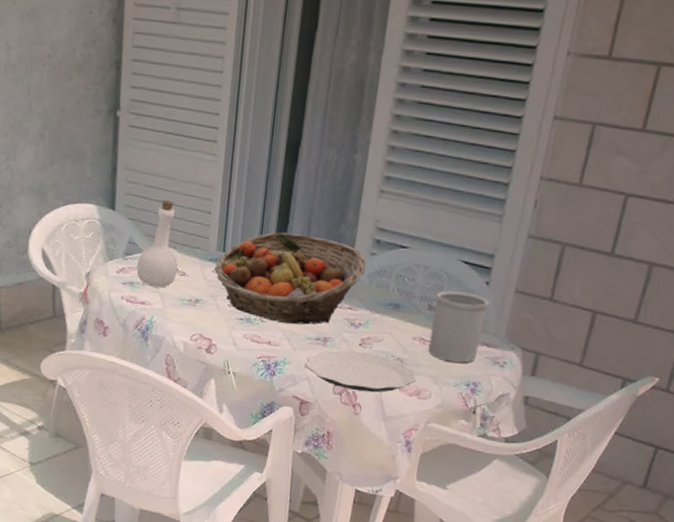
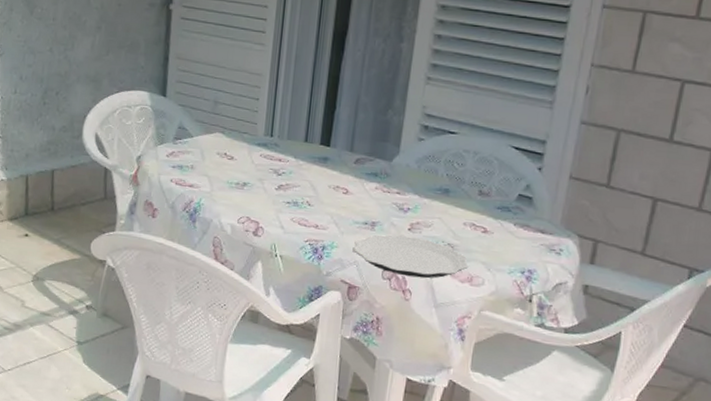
bottle: present [136,200,179,288] -> none [185,87,227,172]
fruit basket: present [214,232,366,325] -> none [262,118,414,209]
utensil holder: present [428,291,490,363] -> none [480,176,543,250]

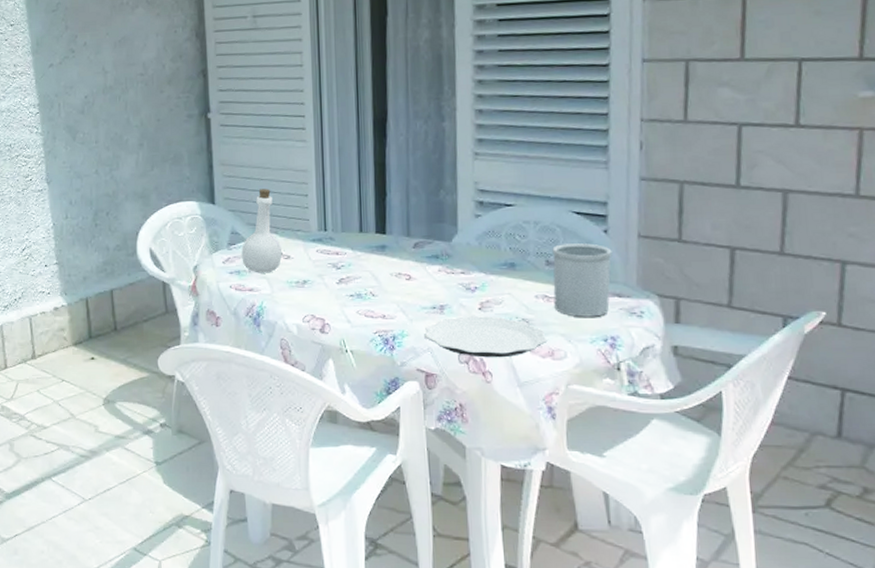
bottle: none [185,87,227,172] -> present [241,189,283,273]
utensil holder: none [480,176,543,250] -> present [552,243,612,317]

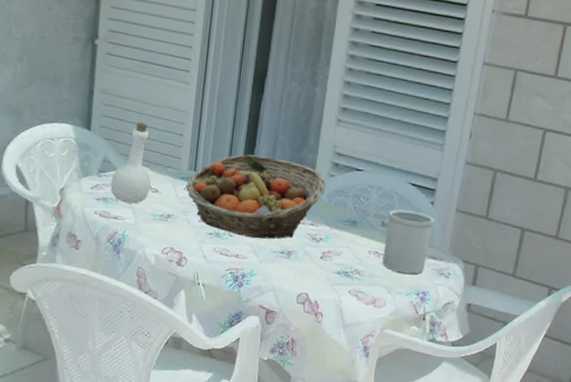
fruit basket: none [318,205,473,296] -> present [185,154,326,239]
plate: present [425,316,548,358] -> none [271,262,373,302]

